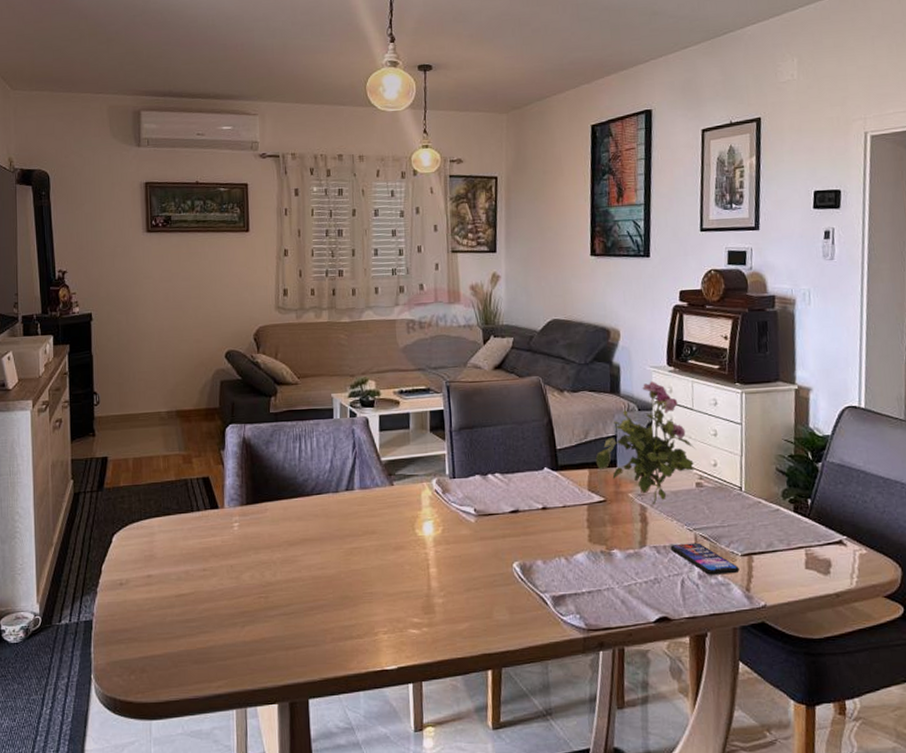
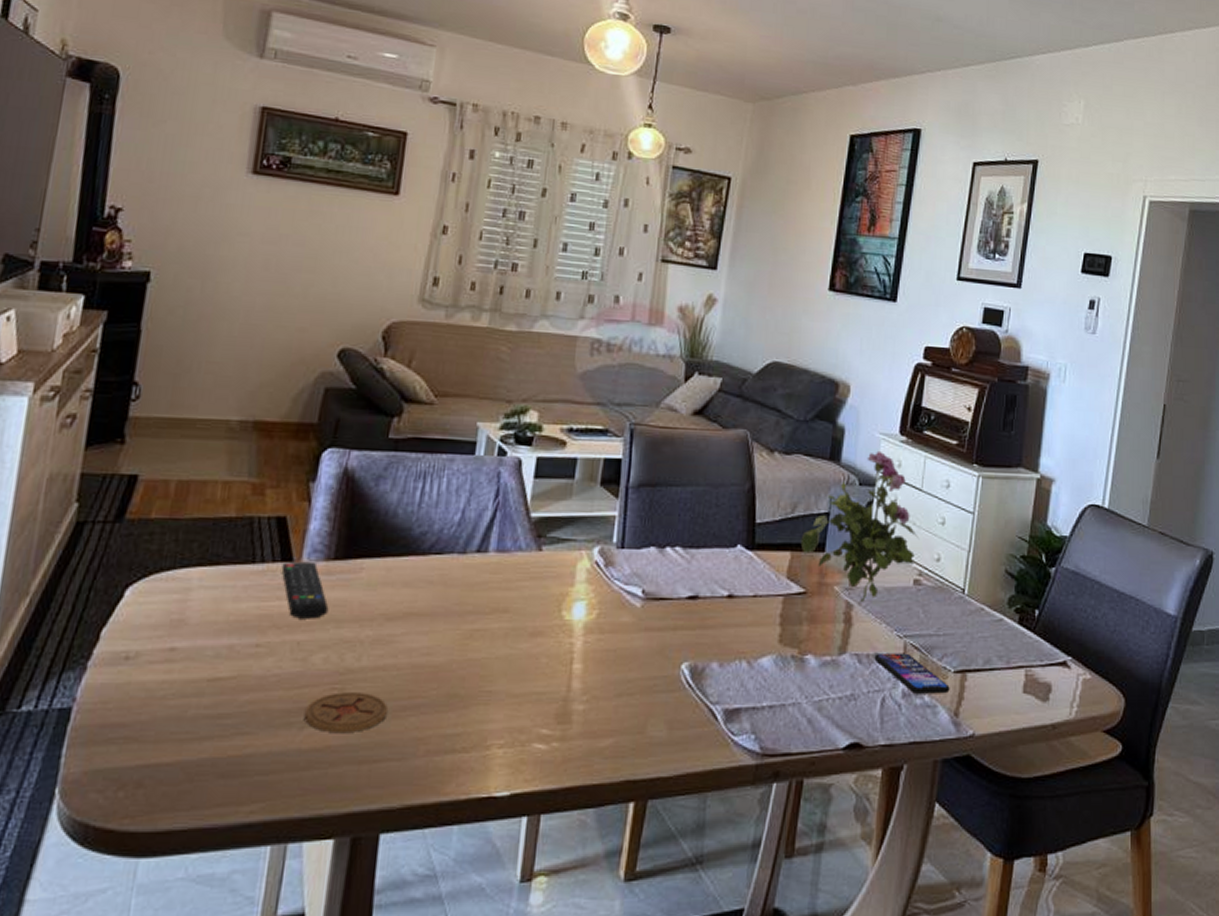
remote control: none [211,507,248,549] -> present [281,561,329,619]
coaster: none [243,599,301,628] -> present [304,692,389,732]

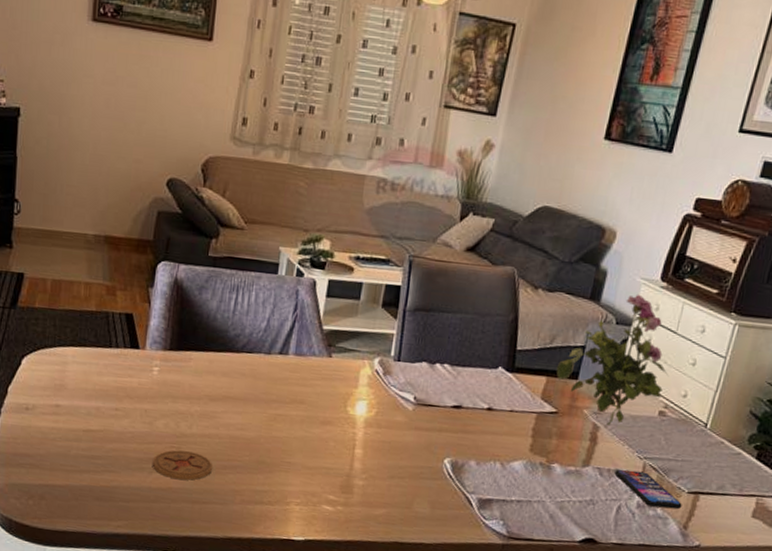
remote control: present [281,561,329,619] -> none [131,349,167,394]

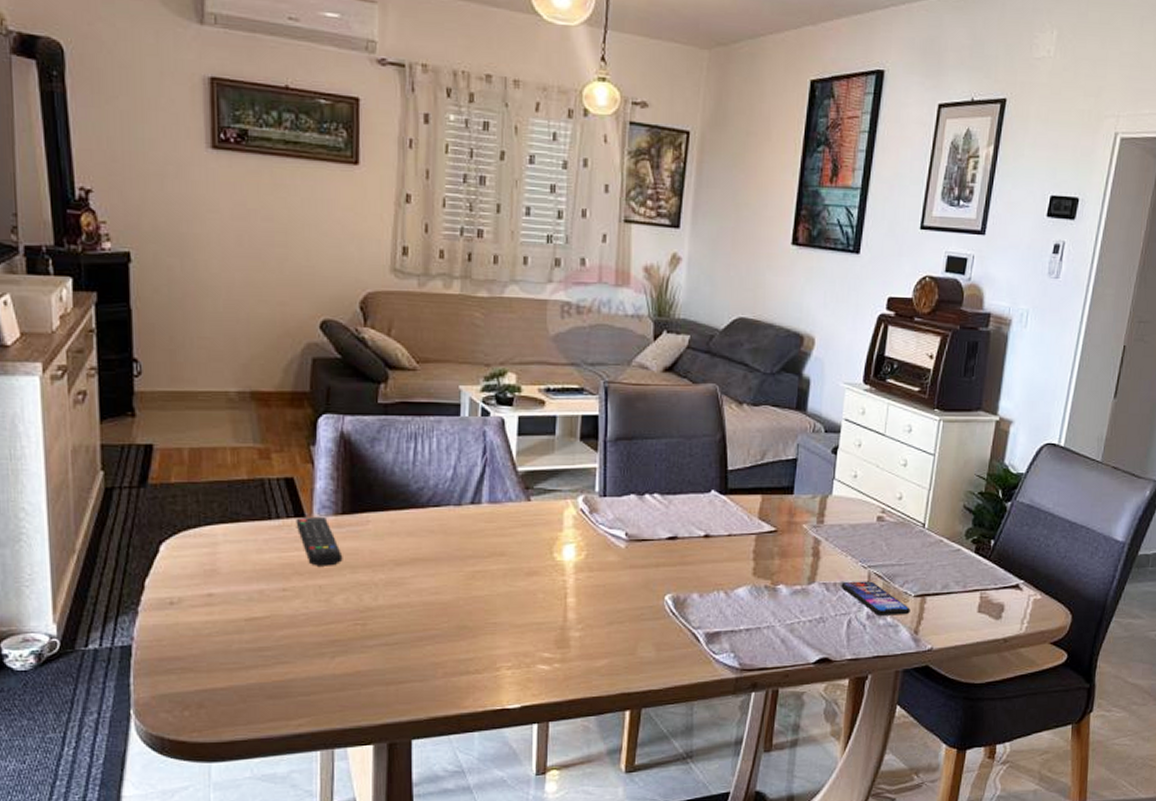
remote control: none [131,349,167,394] -> present [296,516,343,566]
coaster: present [152,450,213,480] -> none [333,627,407,660]
flower bouquet: present [556,294,668,425] -> none [770,399,881,537]

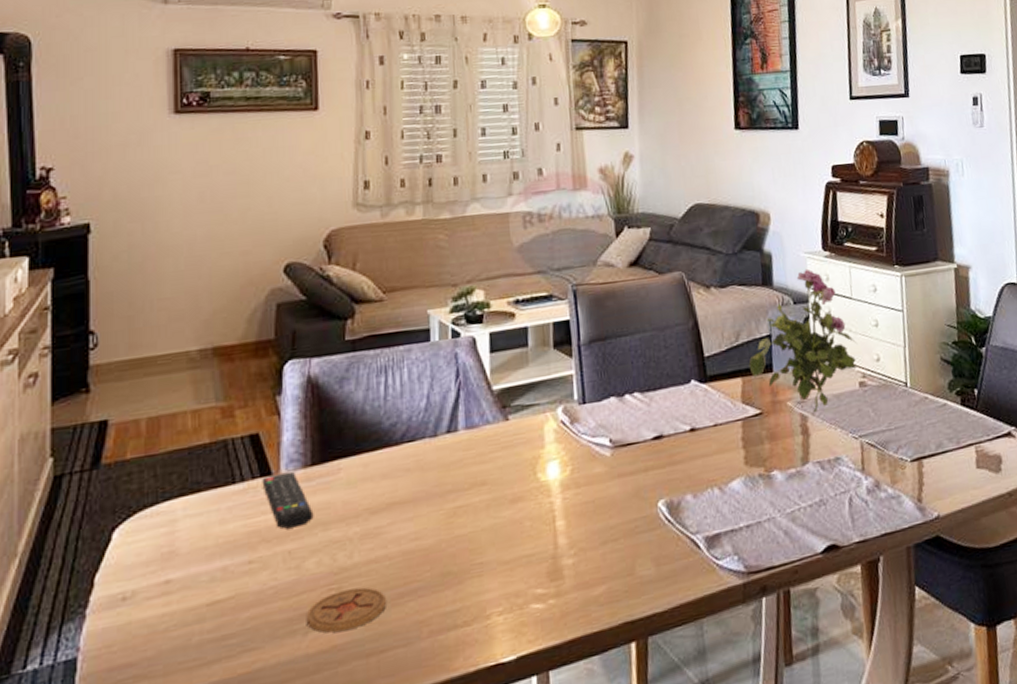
coaster: none [333,627,407,660] -> present [306,587,387,633]
flower bouquet: none [770,399,881,537] -> present [748,268,857,412]
smartphone: present [841,581,910,616] -> none [835,451,910,488]

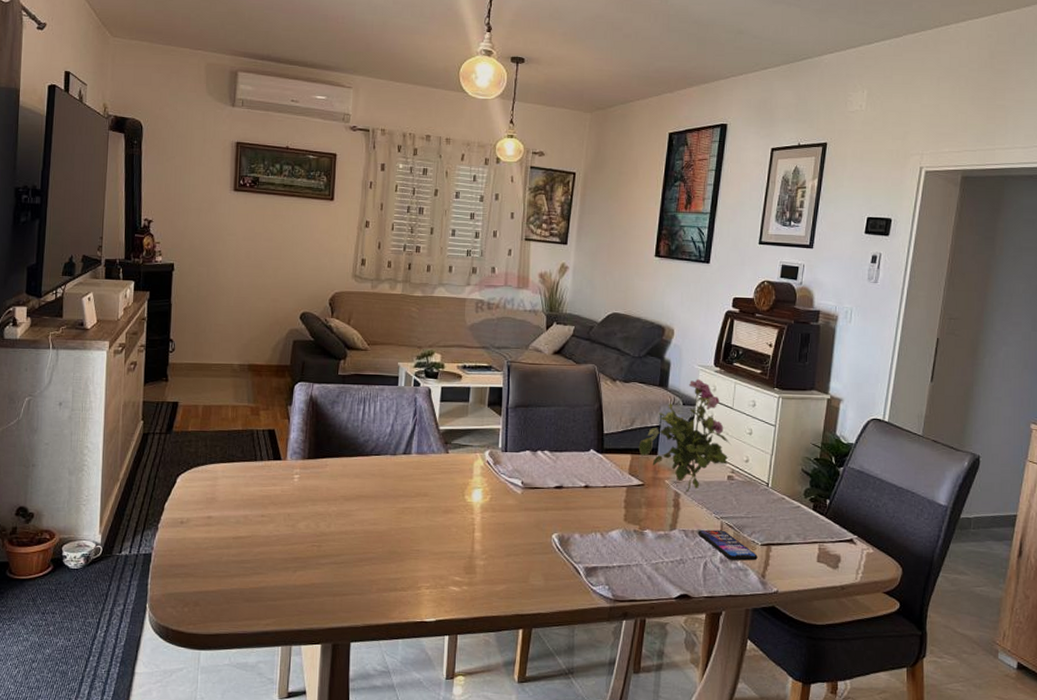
remote control: present [262,471,314,529] -> none [274,459,307,499]
coaster: present [306,587,387,633] -> none [296,548,351,575]
smartphone: none [835,451,910,488] -> present [698,529,758,561]

